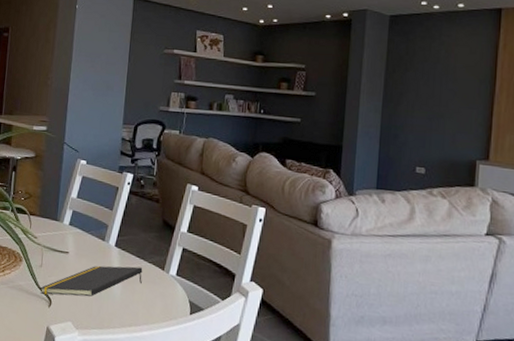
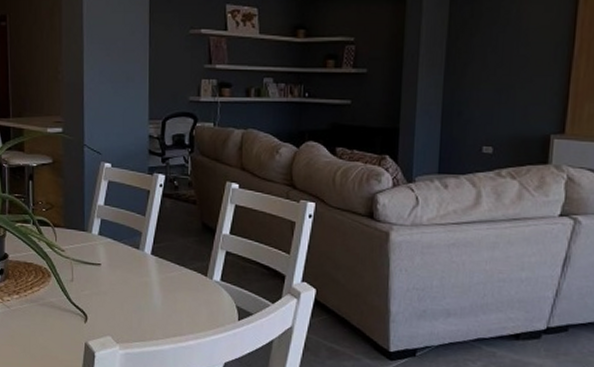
notepad: present [40,265,143,297] -> none [73,274,184,310]

